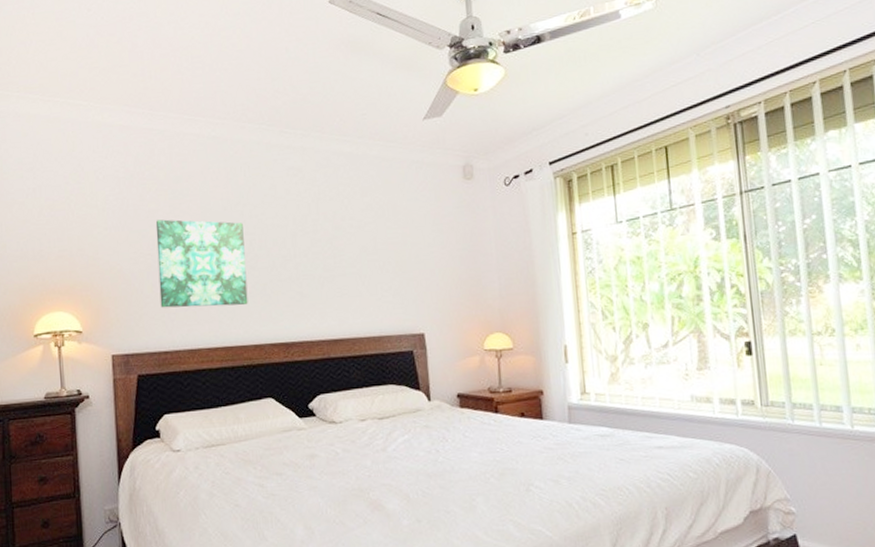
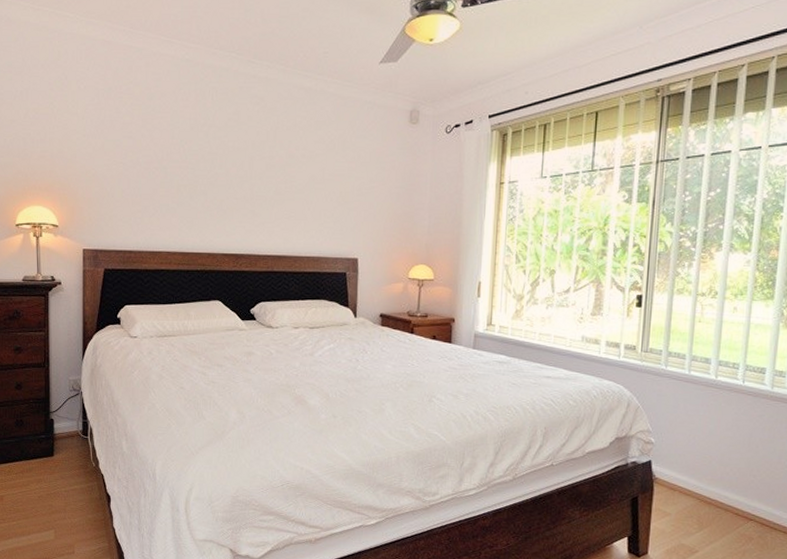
wall art: present [155,219,248,308] -> none [128,132,207,217]

